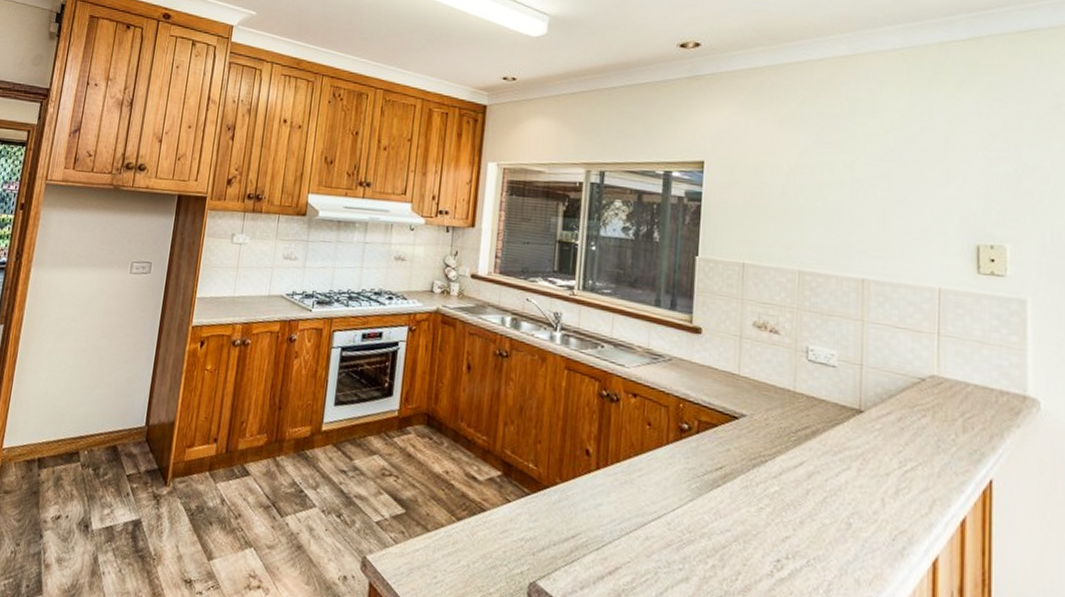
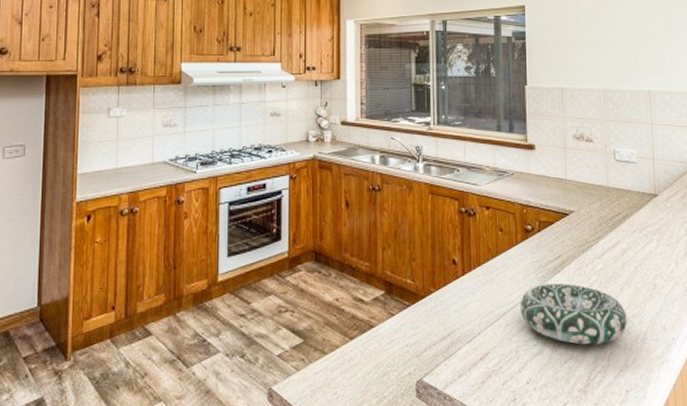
decorative bowl: none [664,497,806,586] -> present [520,283,627,345]

